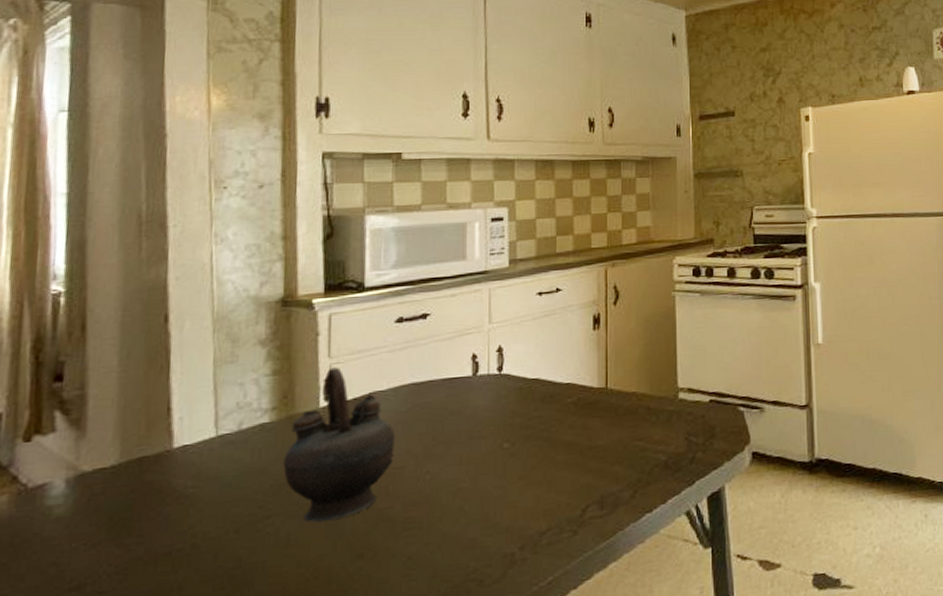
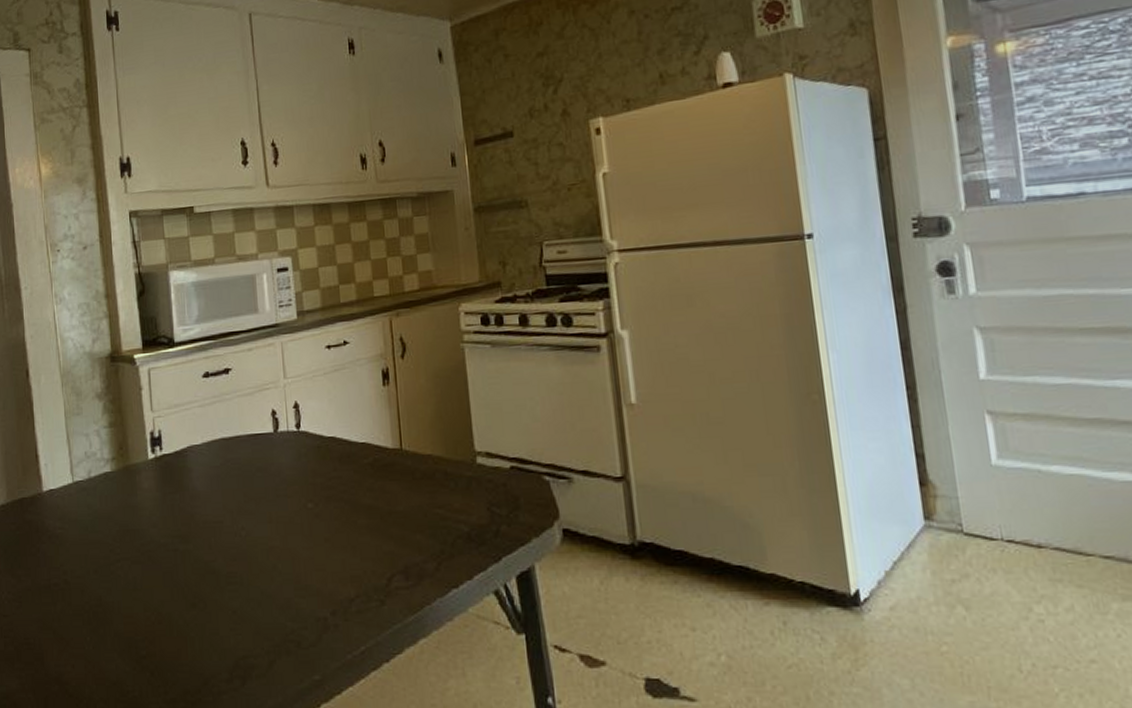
teapot: present [282,367,395,523] -> none [124,420,213,570]

